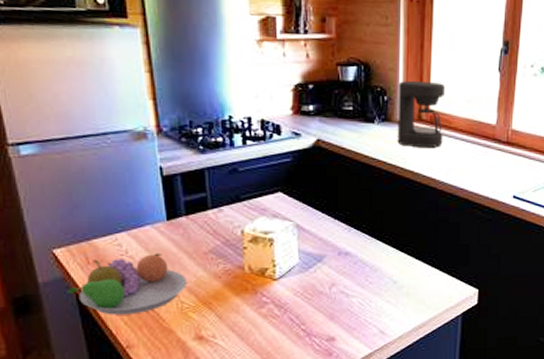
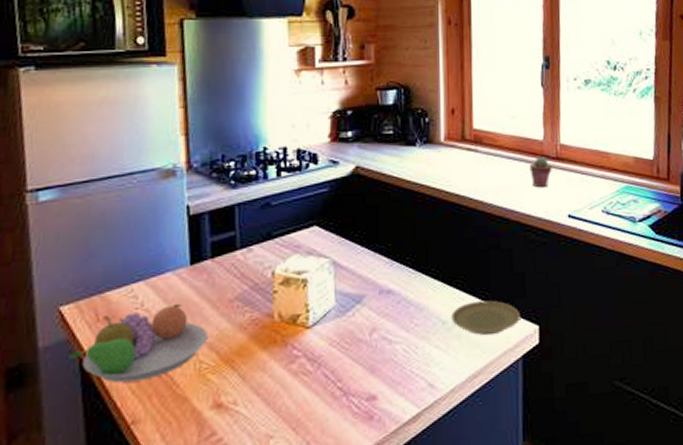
coffee maker: present [397,80,446,147] -> none [439,100,489,169]
plate: none [402,266,463,295] -> present [451,300,521,336]
potted succulent: none [481,141,502,170] -> present [529,157,552,188]

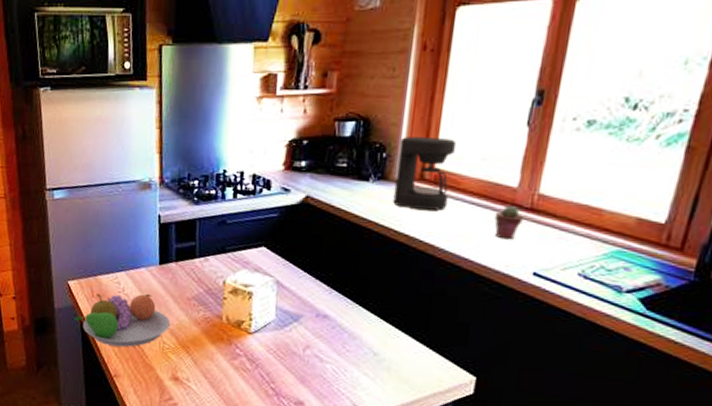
coffee maker: none [439,100,489,169] -> present [393,136,457,211]
plate: present [451,300,521,336] -> none [383,340,458,376]

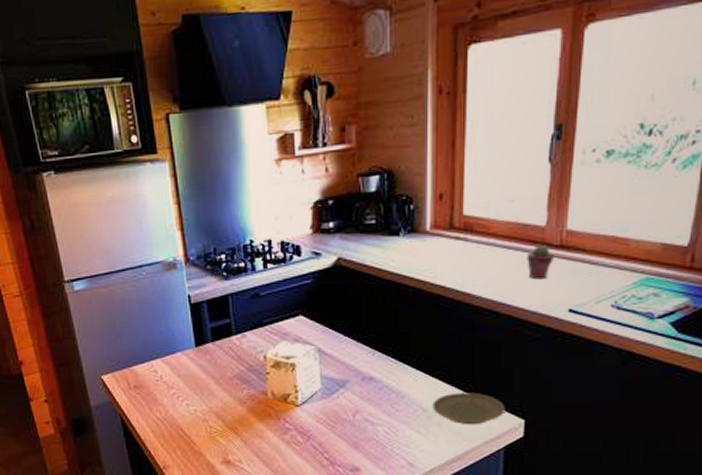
fruit bowl: present [75,293,171,348] -> none [114,378,215,437]
plate: none [383,340,458,376] -> present [432,392,506,425]
coffee maker: present [393,136,457,211] -> none [425,183,483,259]

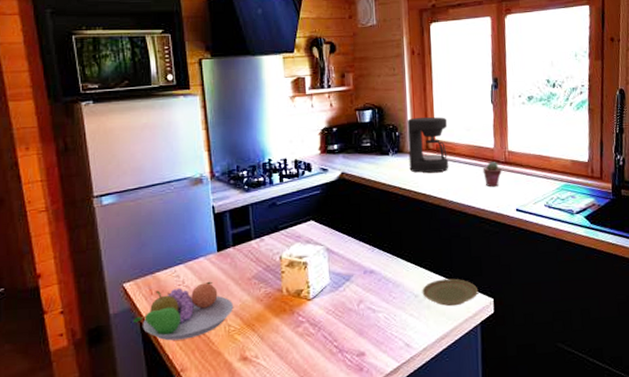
fruit bowl: none [114,378,215,437] -> present [133,281,234,341]
coffee maker: none [425,183,483,259] -> present [407,117,449,173]

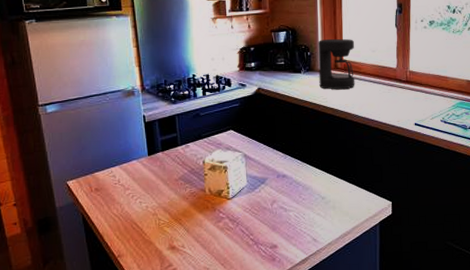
fruit bowl: present [133,281,234,341] -> none [76,181,163,231]
plate: present [422,278,479,307] -> none [328,183,379,208]
potted succulent: present [483,162,502,187] -> none [386,80,403,104]

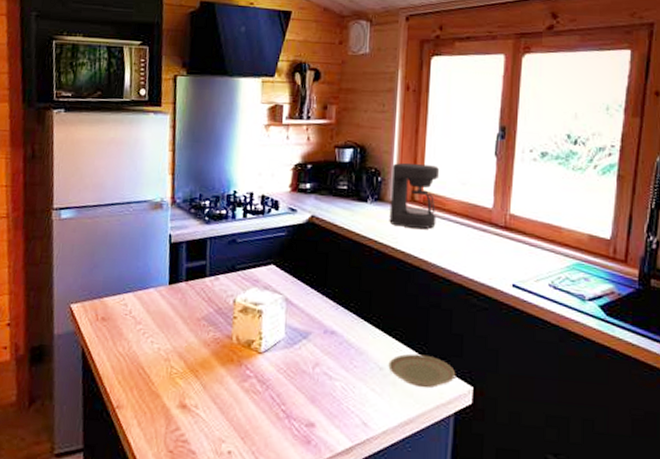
plate: none [328,183,379,208] -> present [388,353,456,388]

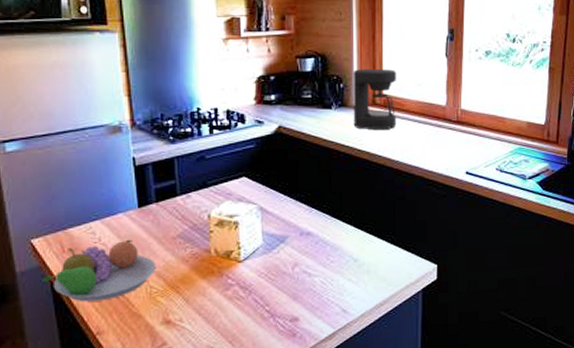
fruit bowl: none [76,315,179,375] -> present [43,239,157,302]
plate: present [388,353,456,388] -> none [362,243,422,272]

